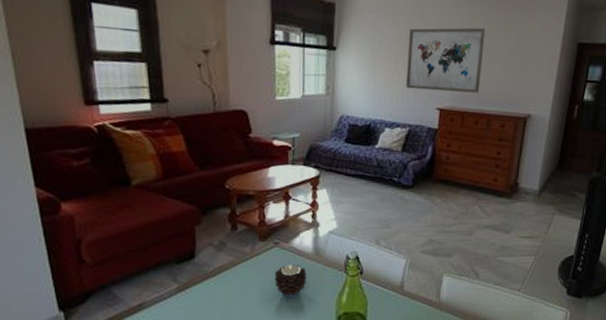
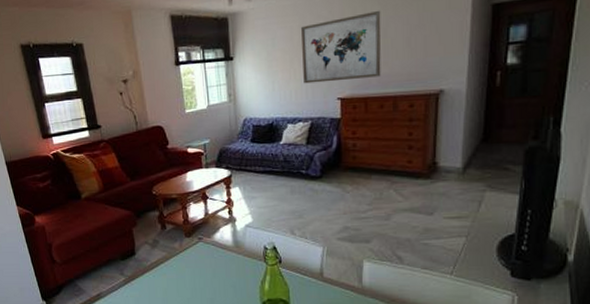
candle: present [274,265,307,298] -> none [201,257,230,287]

